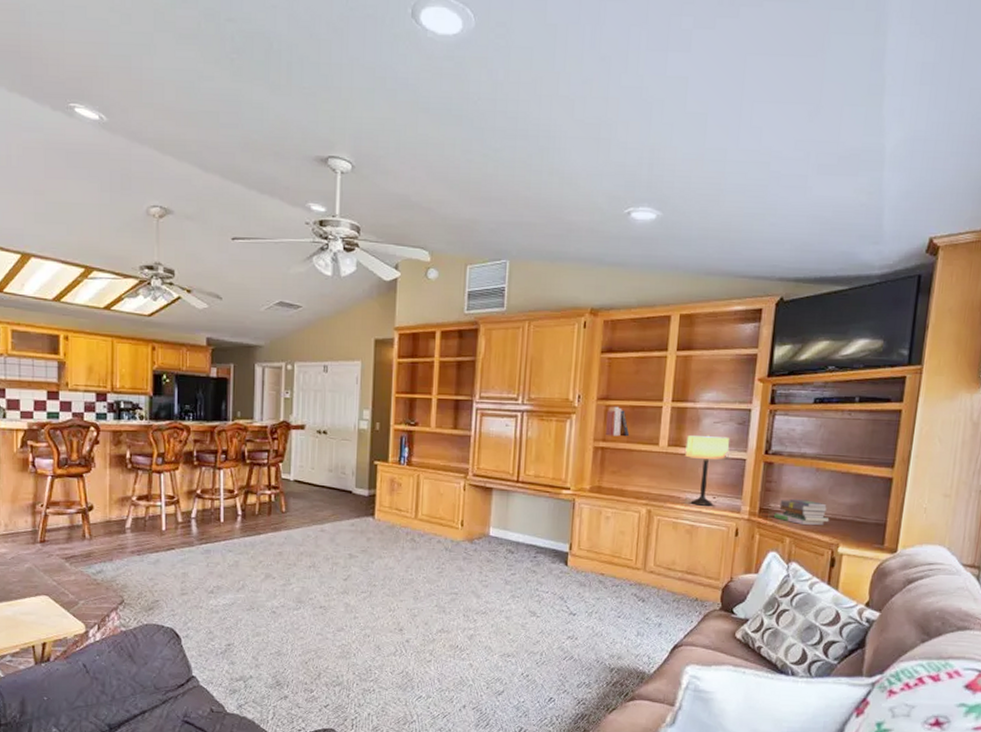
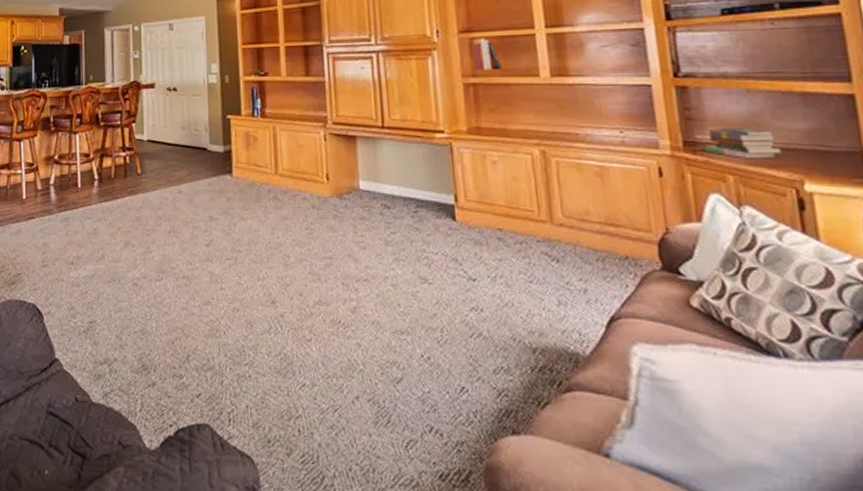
table lamp: present [685,435,730,506] -> none [571,61,629,142]

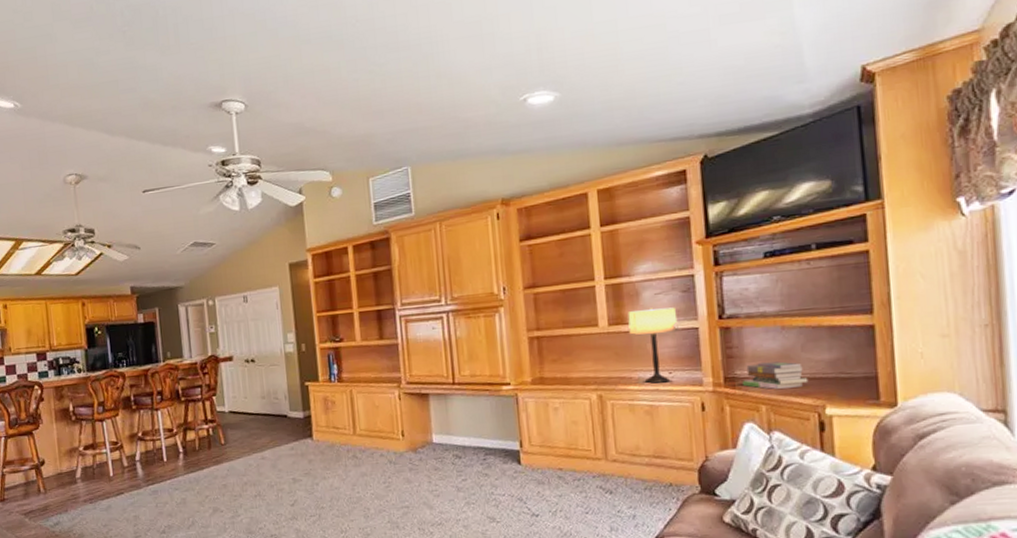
books: present [471,37,503,71] -> none [535,292,565,325]
table lamp: none [571,61,629,142] -> present [627,307,679,384]

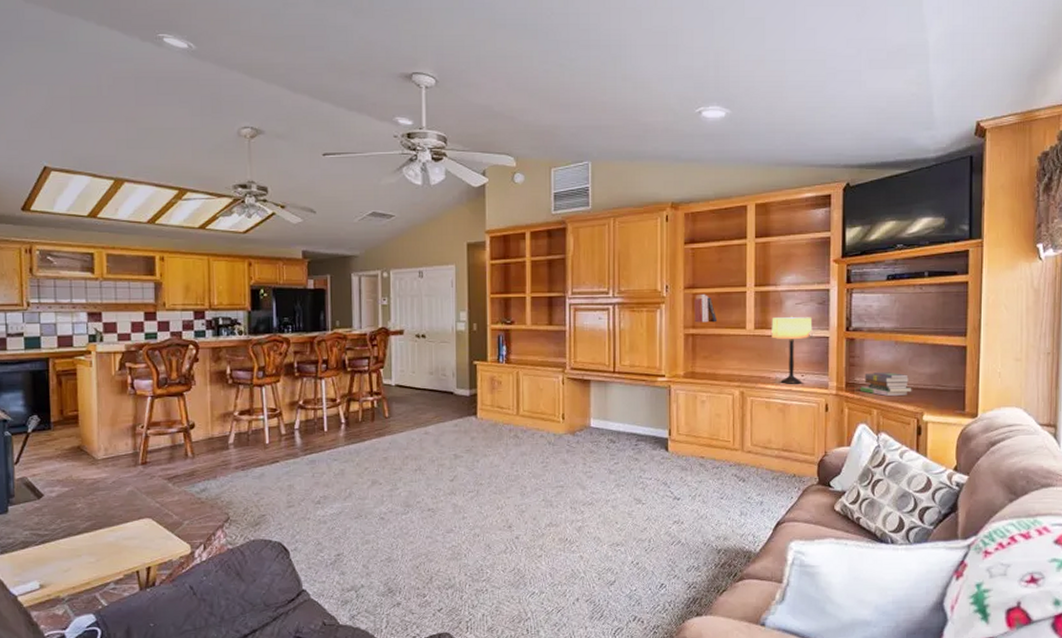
books: none [535,292,565,325] -> present [694,293,718,323]

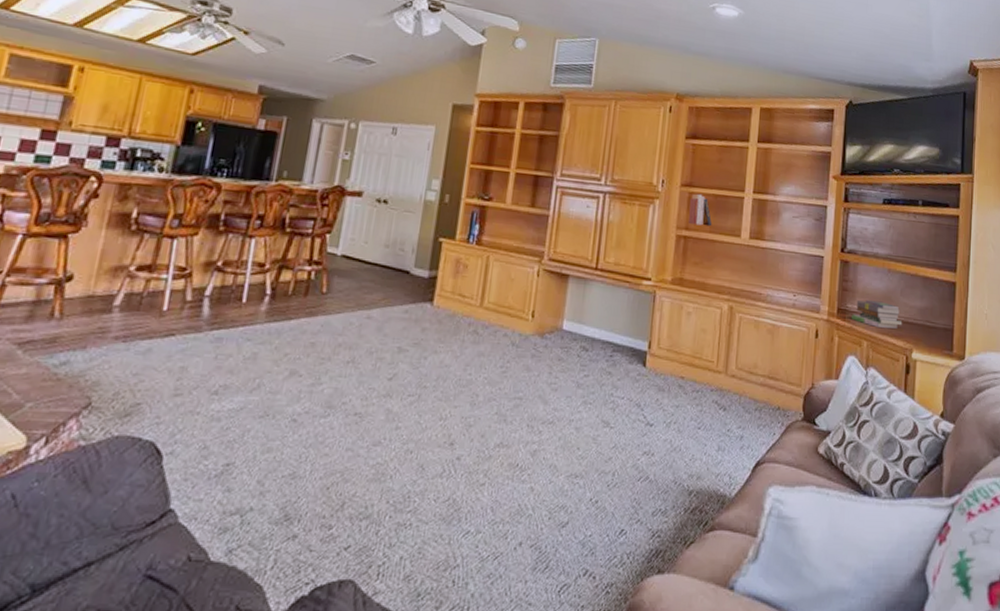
table lamp: present [772,316,813,384] -> none [766,229,808,305]

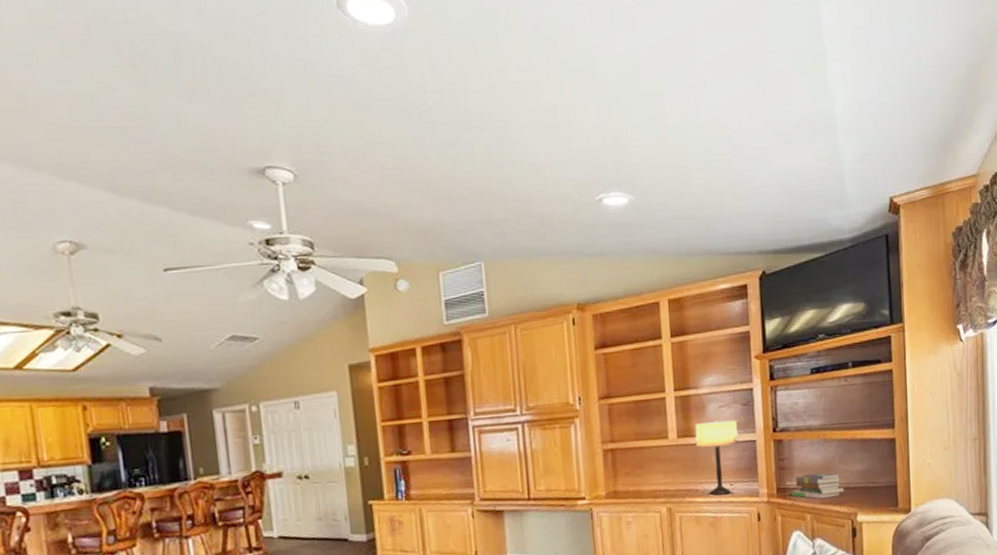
books: present [688,193,712,227] -> none [610,403,638,437]
table lamp: none [766,229,808,305] -> present [694,420,739,496]

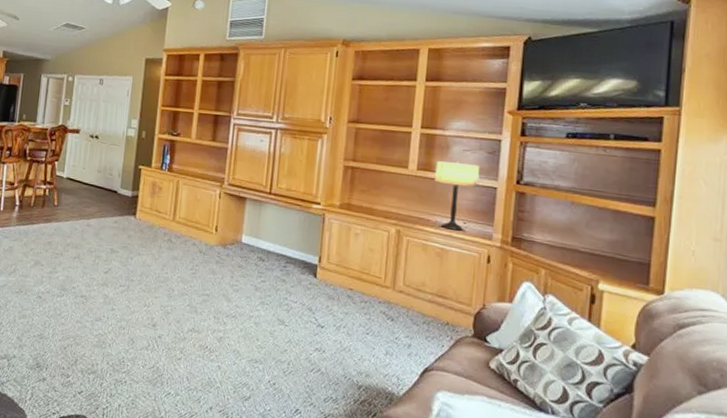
books: present [792,472,844,499] -> none [528,230,588,259]

